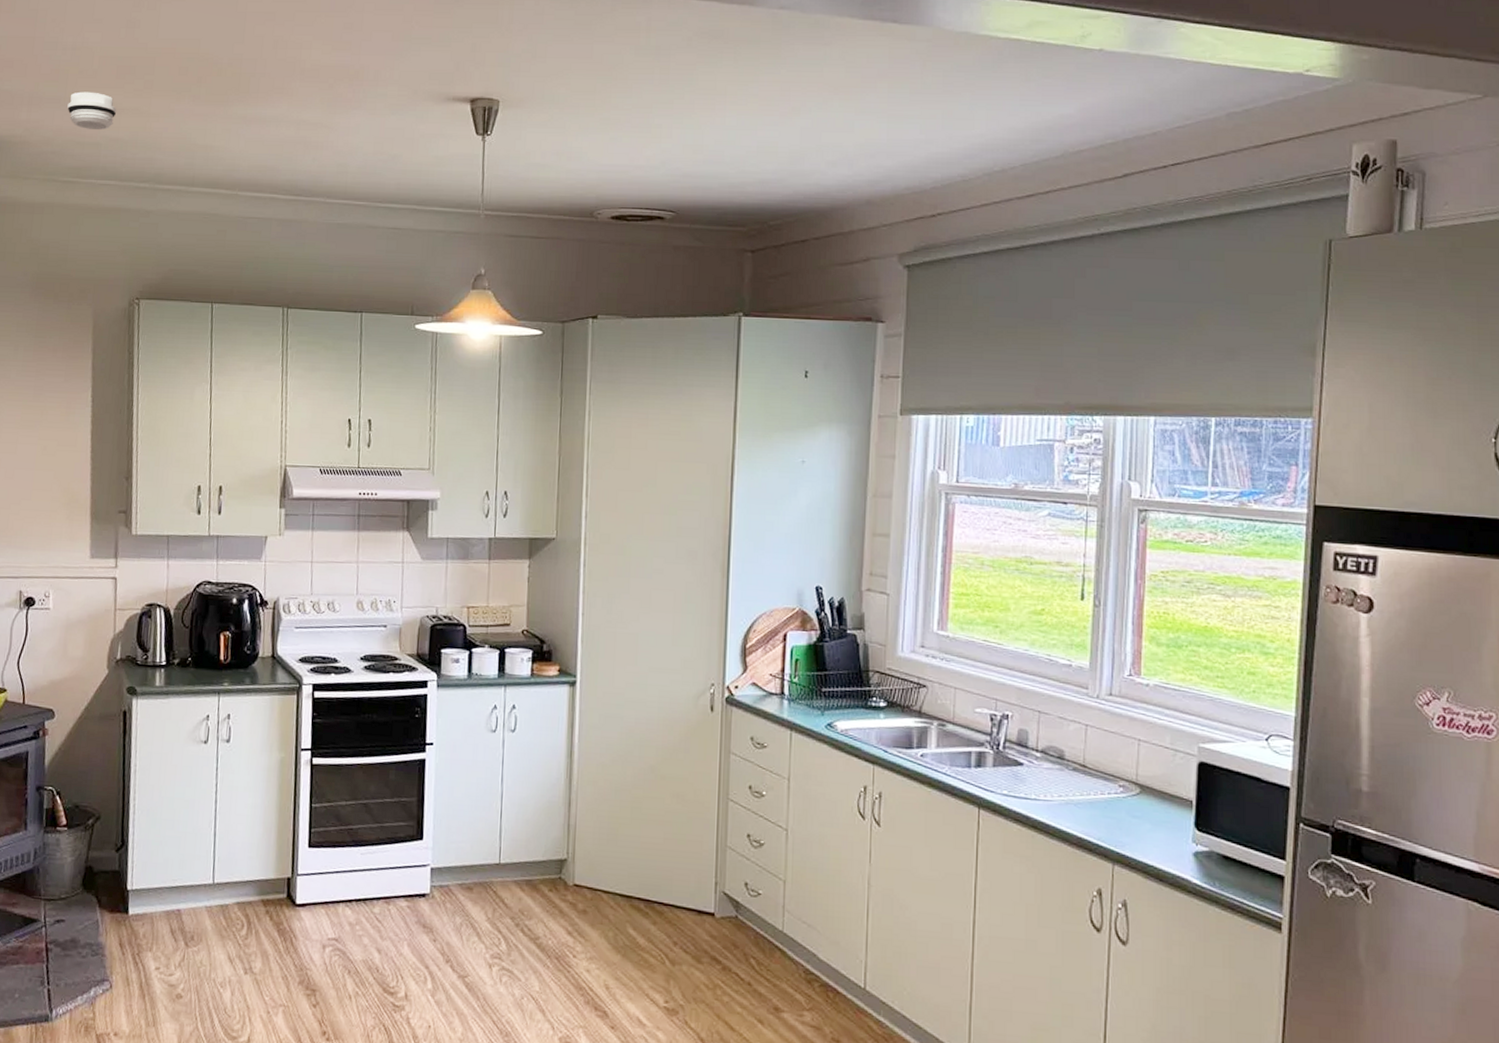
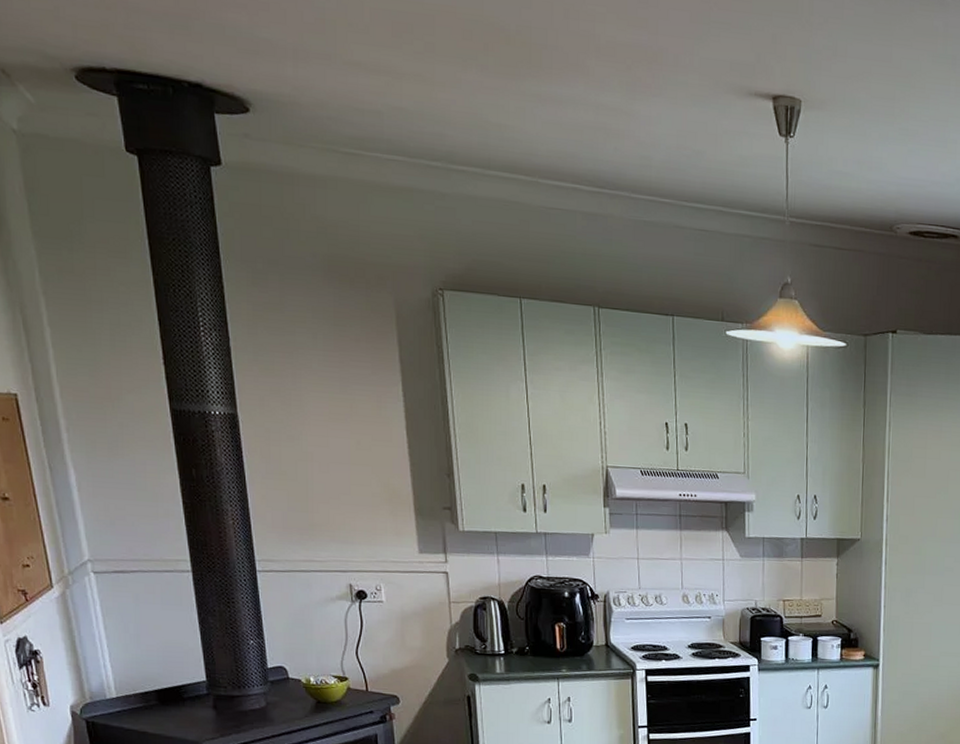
smoke detector: present [67,91,117,131] -> none [340,48,397,97]

